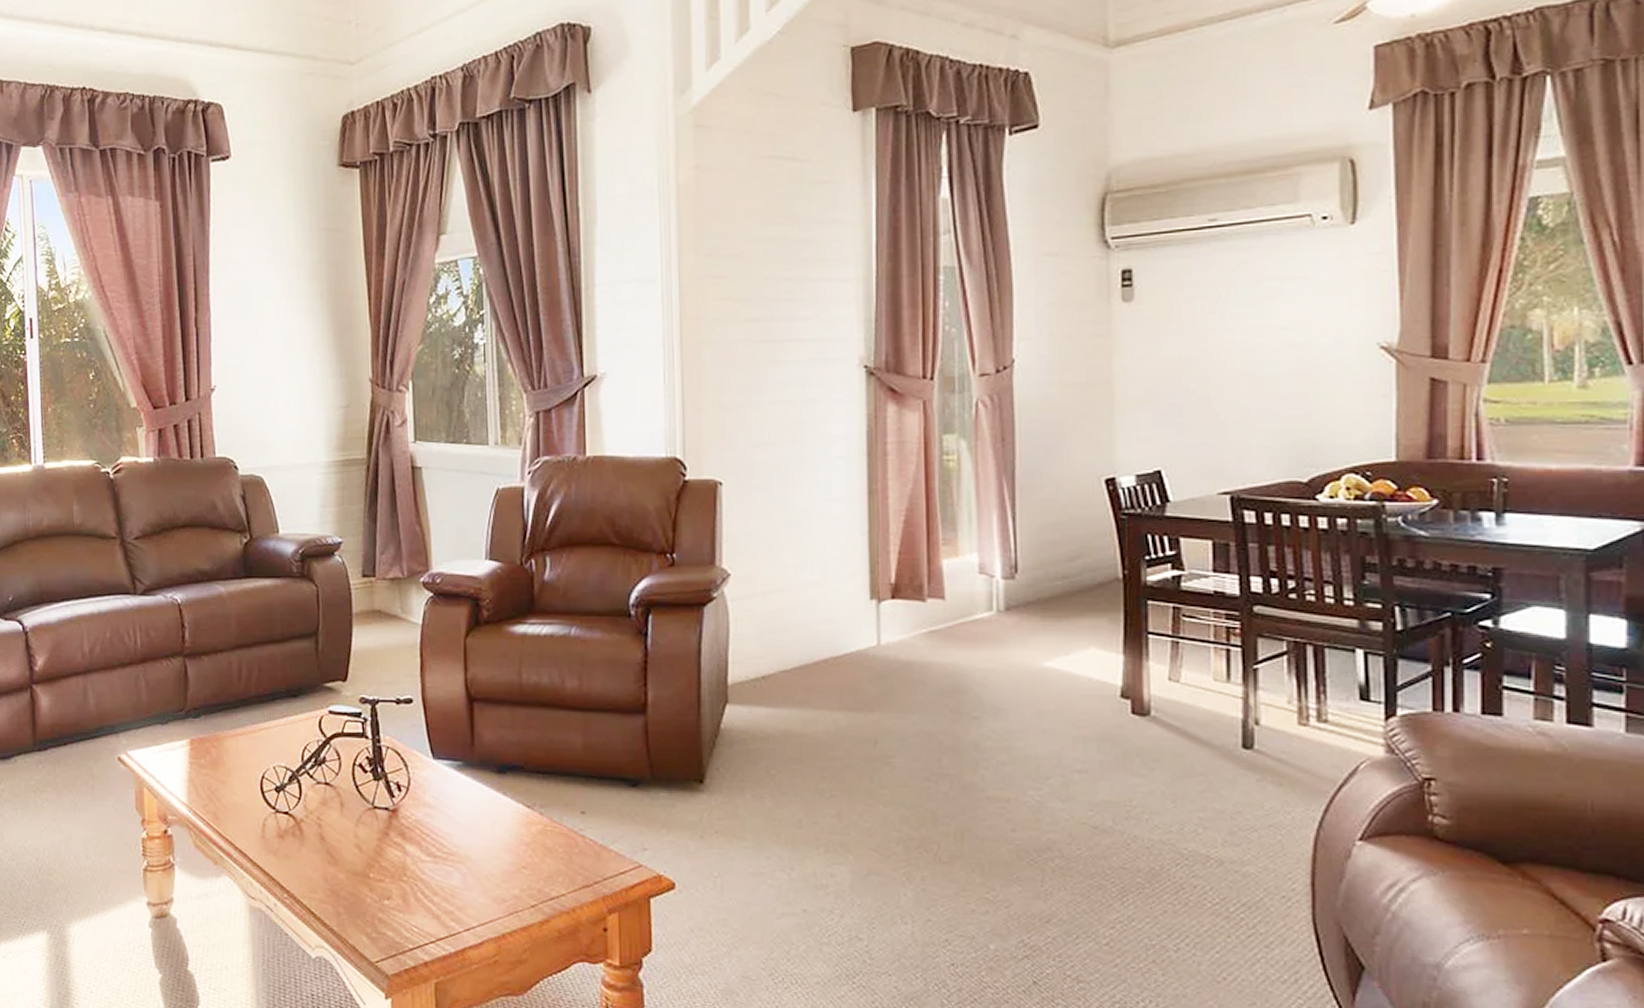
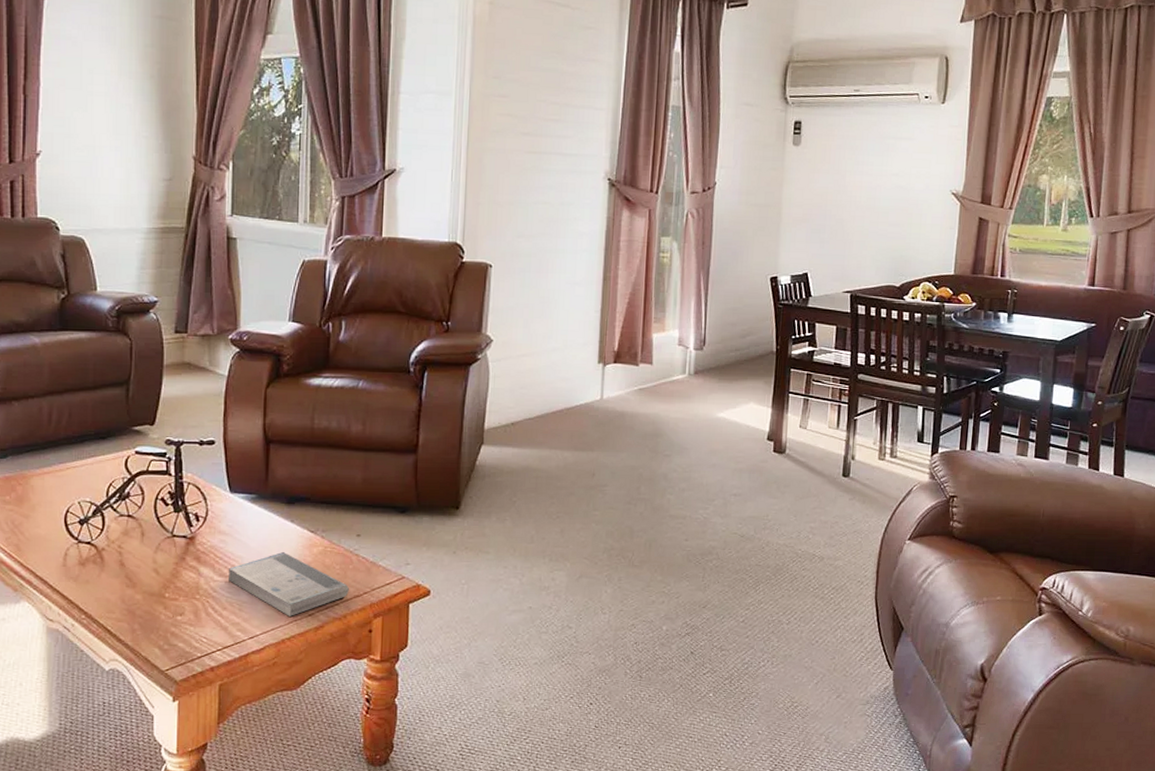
book: none [436,830,576,907] -> present [227,552,349,616]

